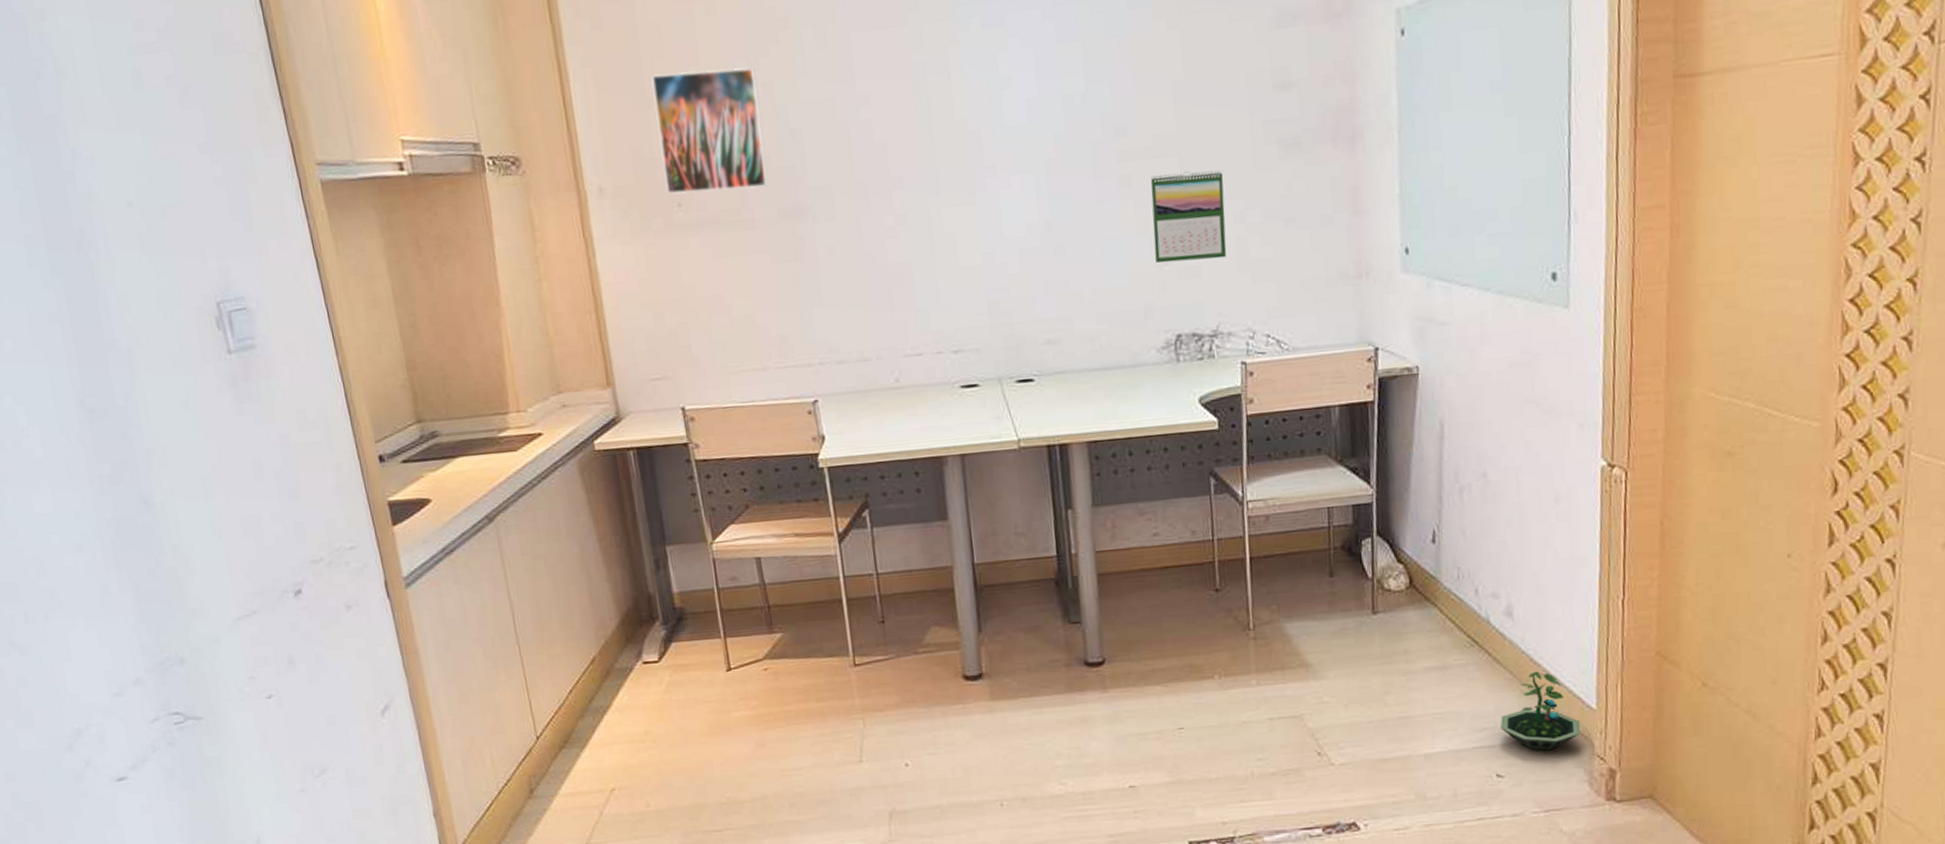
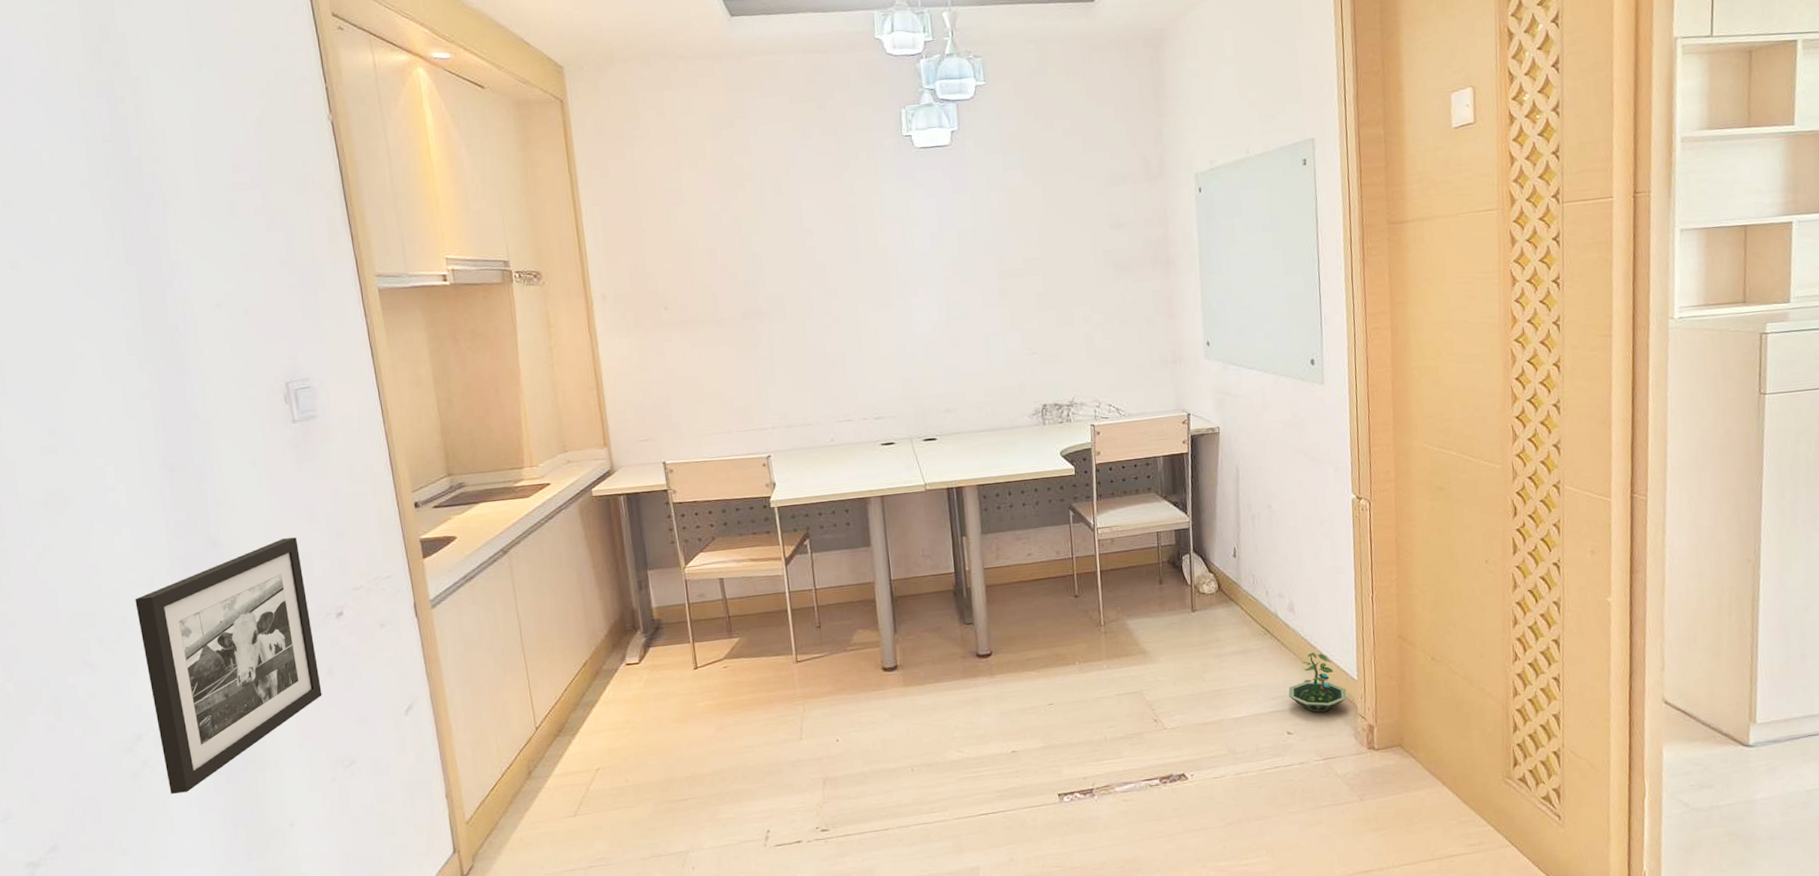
picture frame: none [61,497,284,801] -> present [135,537,322,795]
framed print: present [651,67,768,195] -> none [646,207,735,301]
calendar: present [1150,170,1227,264] -> none [1022,285,1079,353]

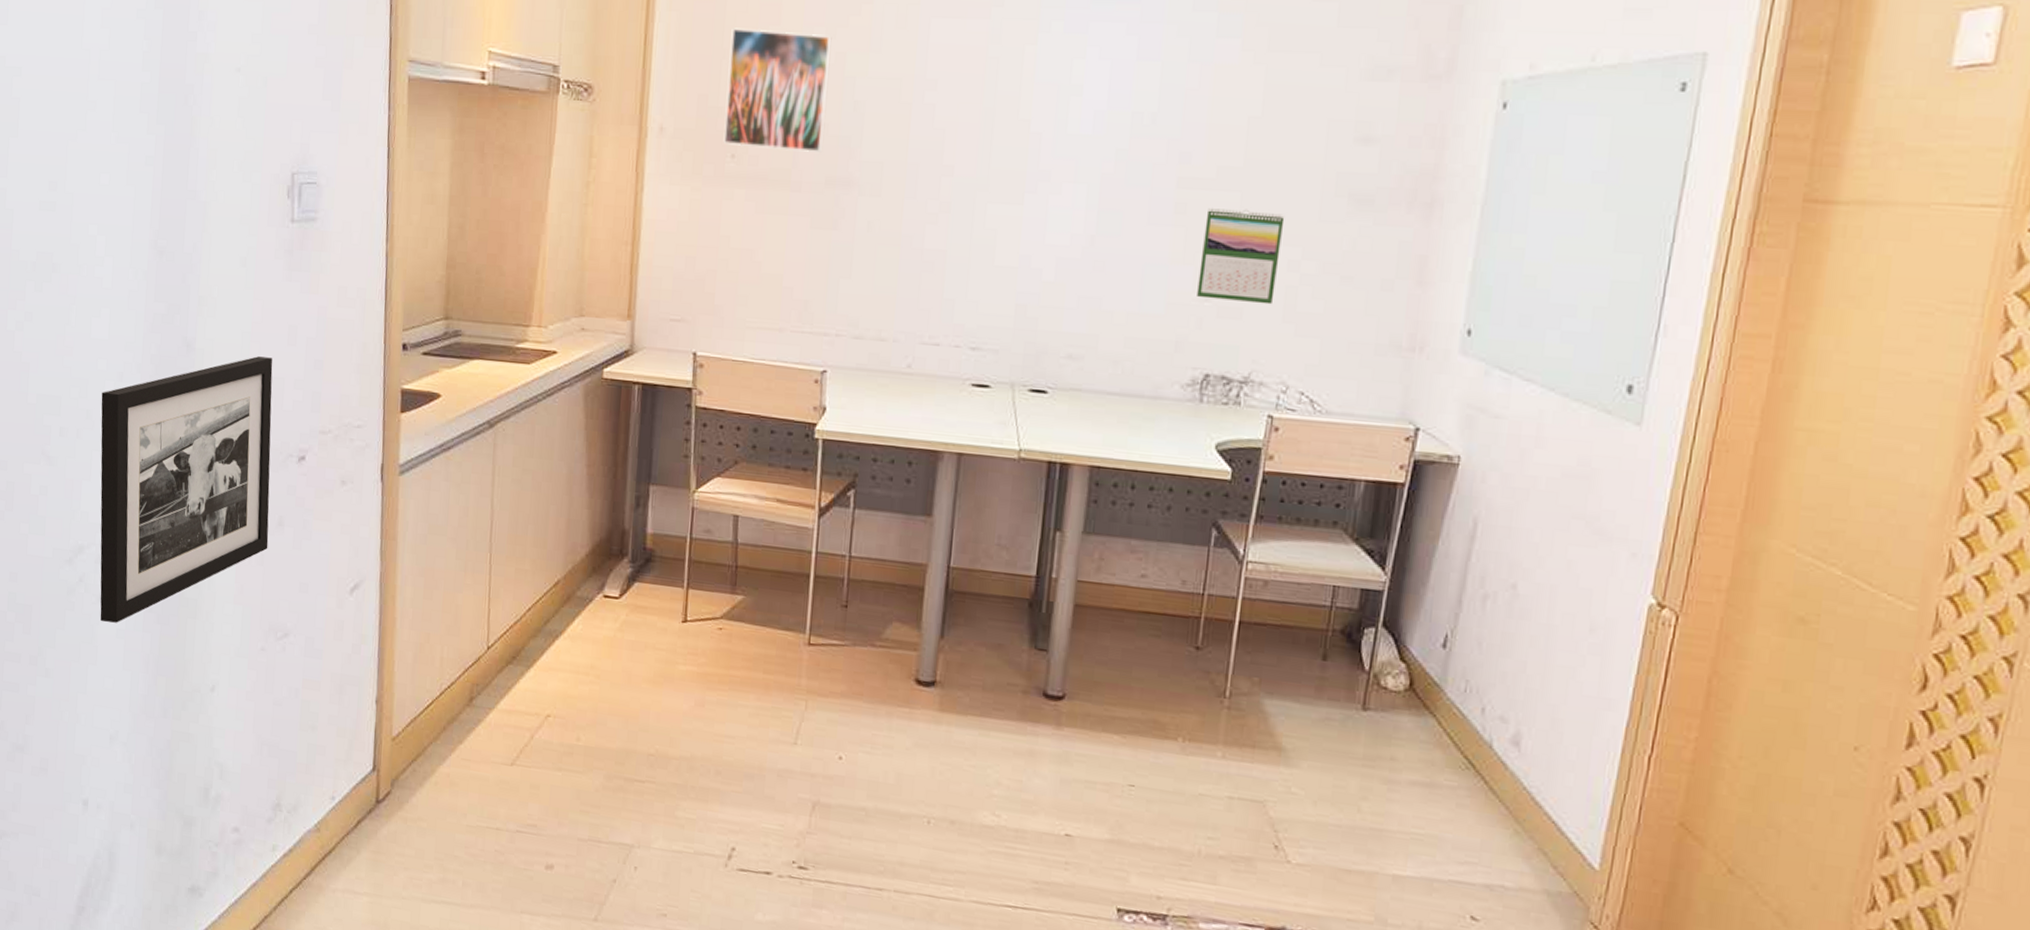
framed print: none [646,207,735,301] -> present [723,28,832,153]
calendar: none [1022,285,1079,353] -> present [1197,208,1285,305]
terrarium: present [1288,652,1347,713] -> none [1485,812,1578,904]

